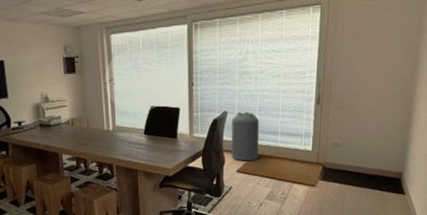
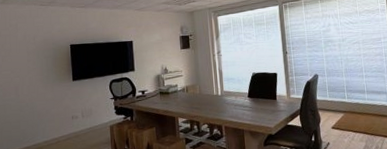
trash can: present [231,112,259,162] -> none [322,74,350,119]

